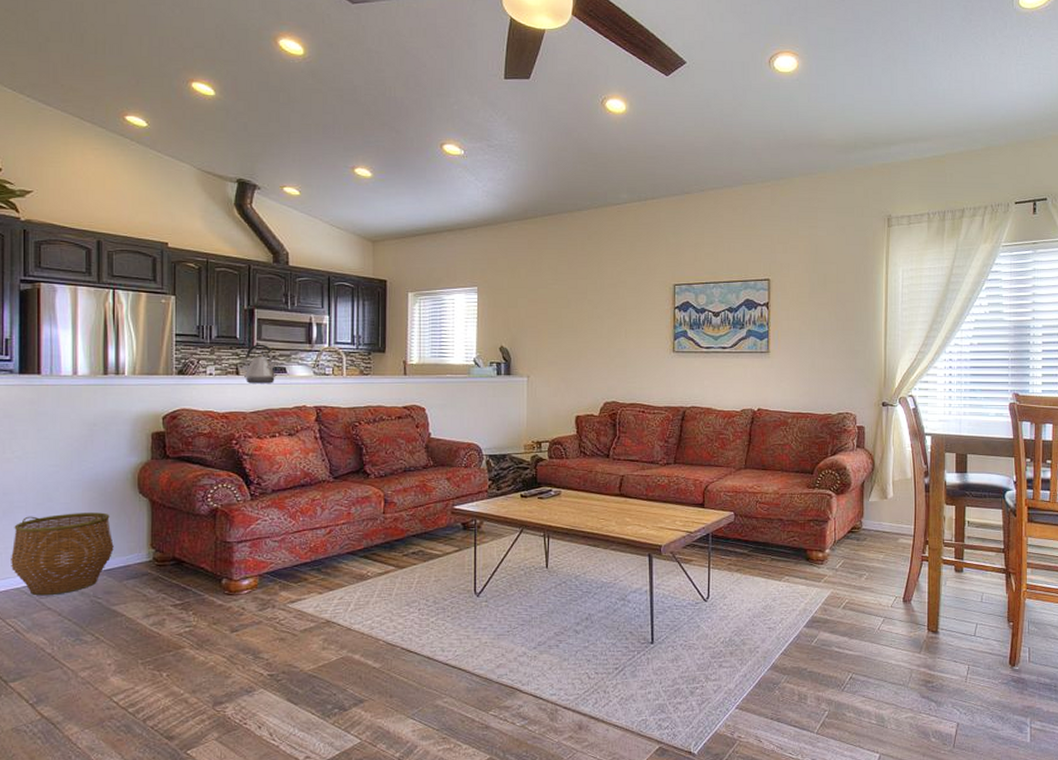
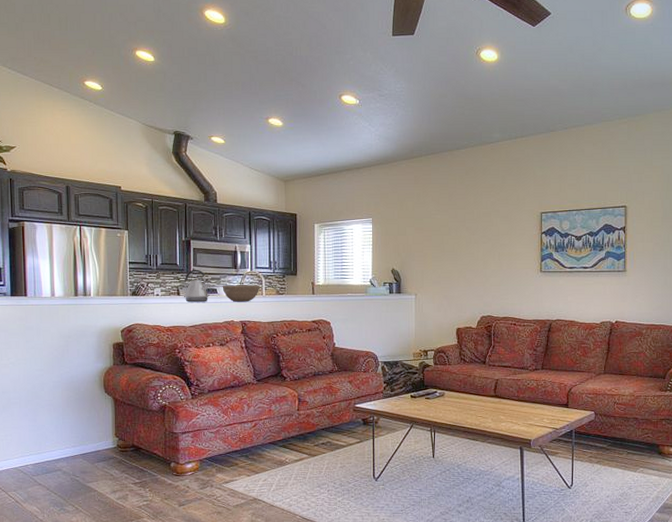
basket: present [11,512,114,596] -> none [10,408,87,474]
bowl: none [293,362,339,384] -> present [222,284,259,302]

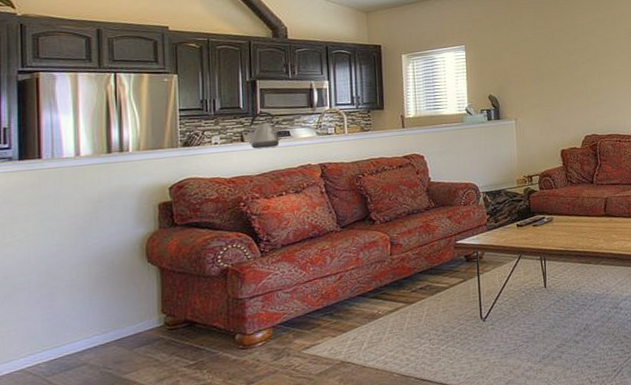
bowl: present [222,284,259,302] -> none [296,123,341,144]

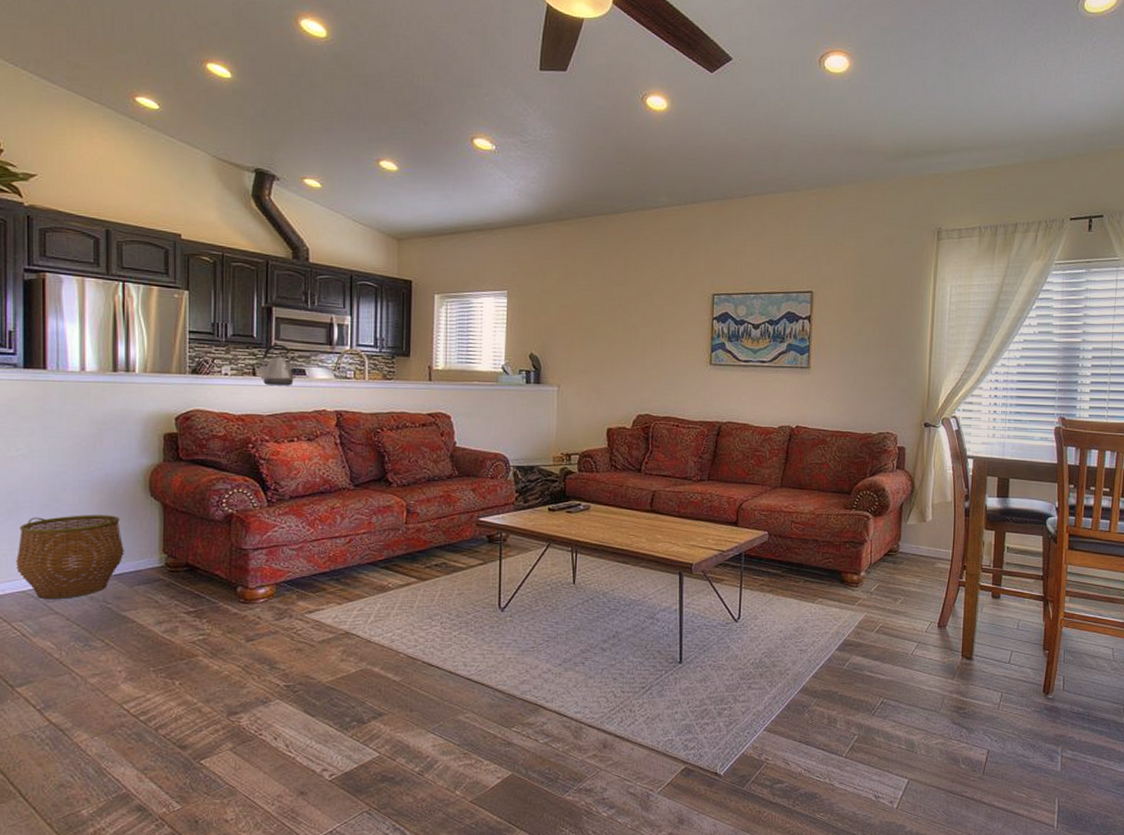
basket: none [14,285,123,375] -> present [16,515,124,600]

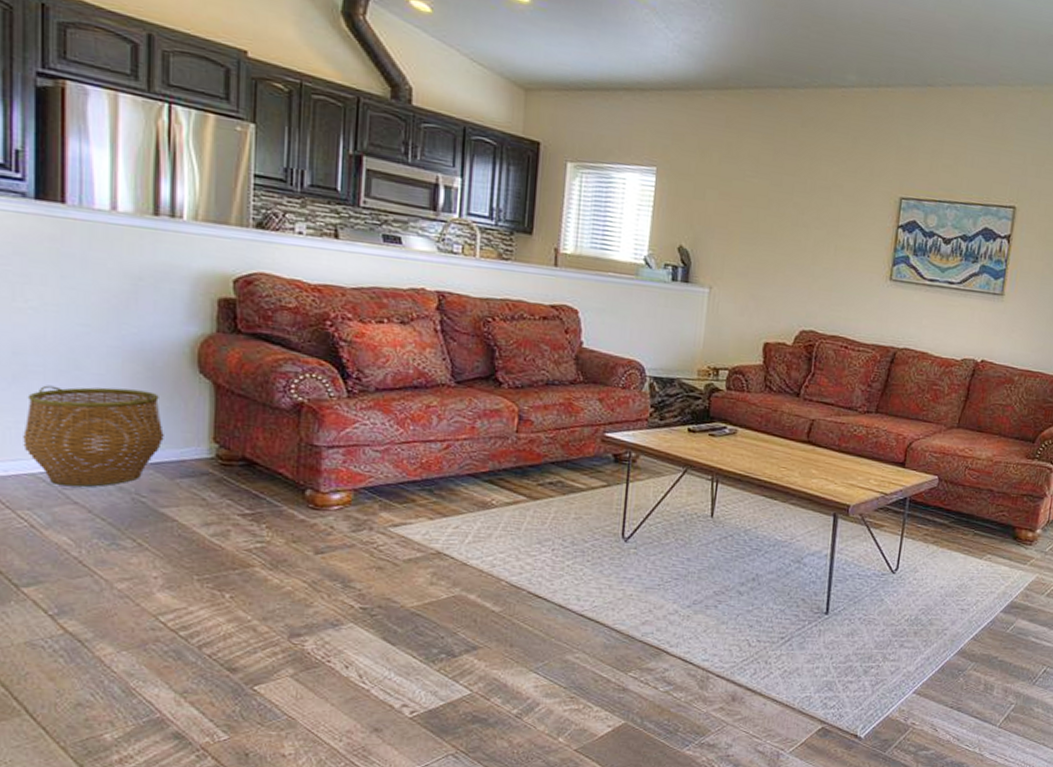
kettle: present [261,344,297,386] -> none [345,201,391,255]

